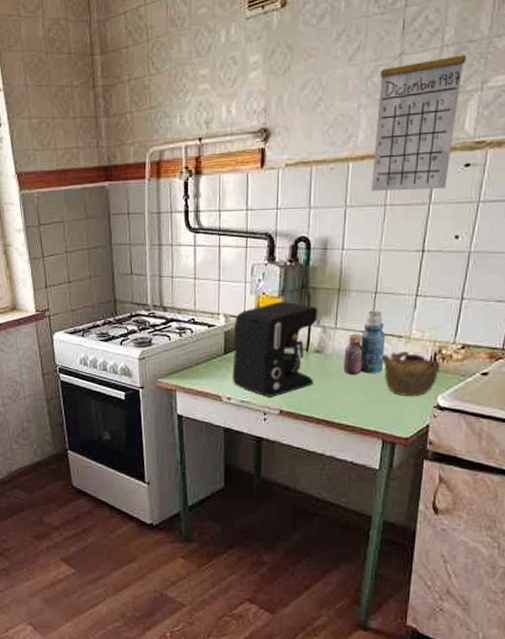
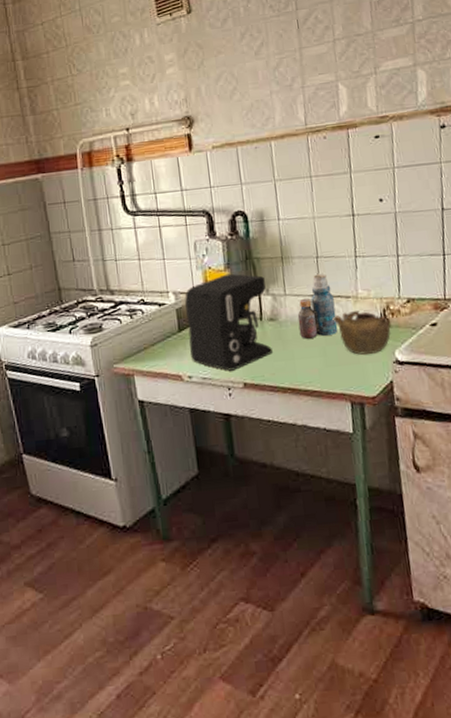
calendar: present [371,30,466,191] -> none [285,27,362,165]

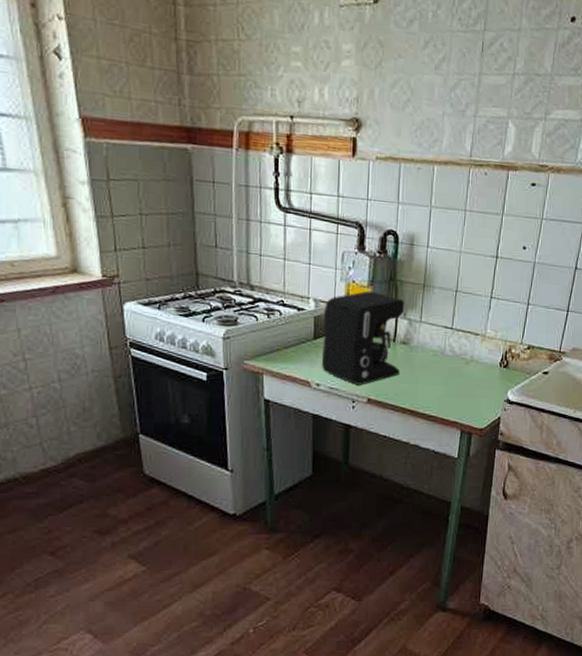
bottle: present [297,273,338,339] -> none [427,306,464,367]
teapot: present [333,311,391,355] -> none [459,348,509,390]

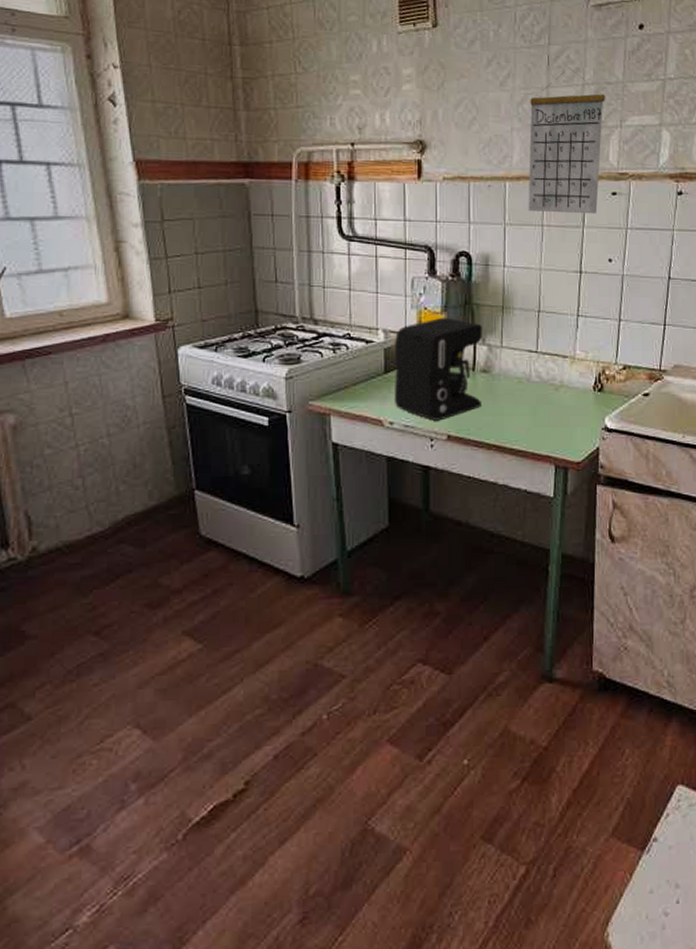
calendar: none [453,56,533,203] -> present [528,68,605,214]

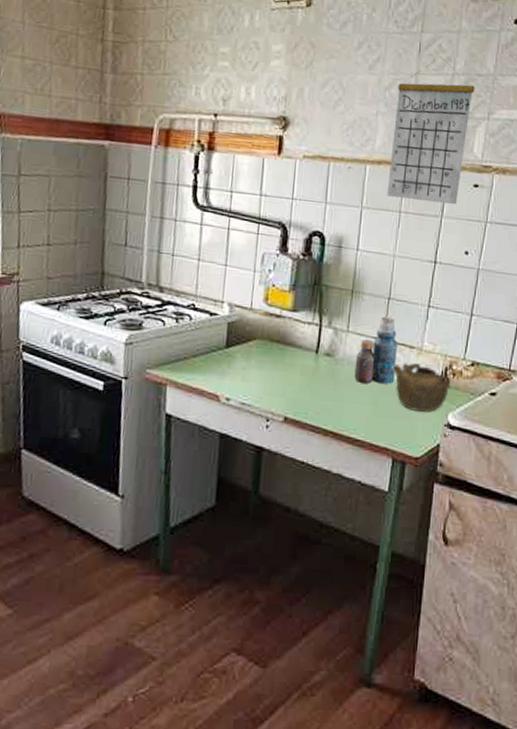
coffee maker: present [394,317,482,421] -> none [233,295,330,401]
bottle: none [511,328,551,395] -> present [354,315,398,384]
teapot: none [547,372,604,418] -> present [392,362,449,412]

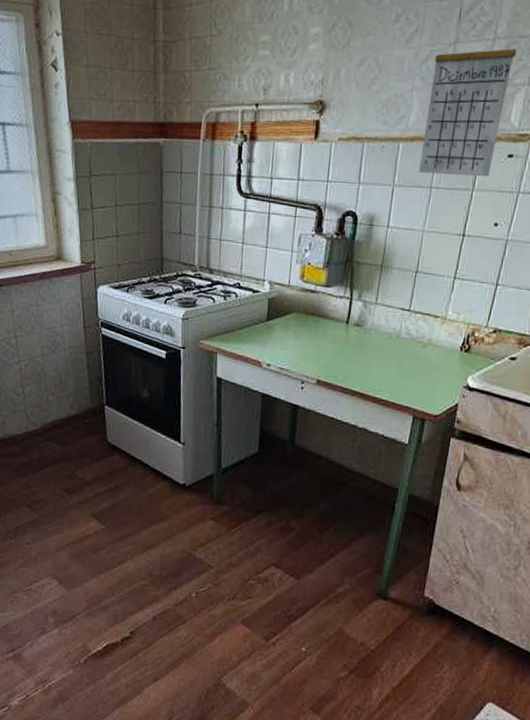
bottle: present [354,315,398,384] -> none [381,288,423,350]
teapot: present [392,362,449,412] -> none [416,331,471,375]

